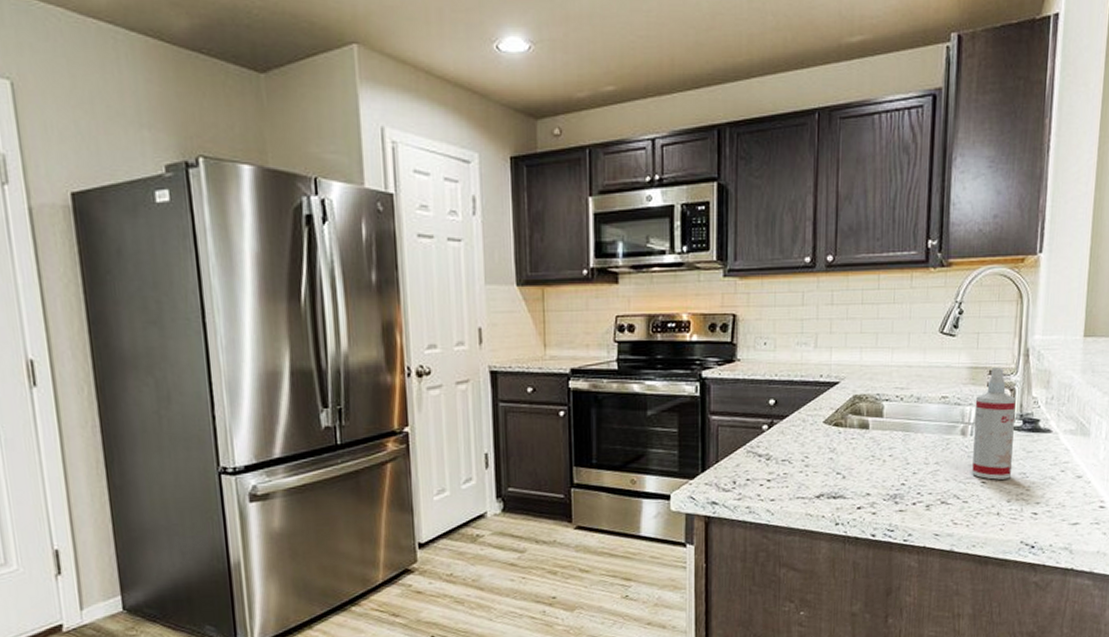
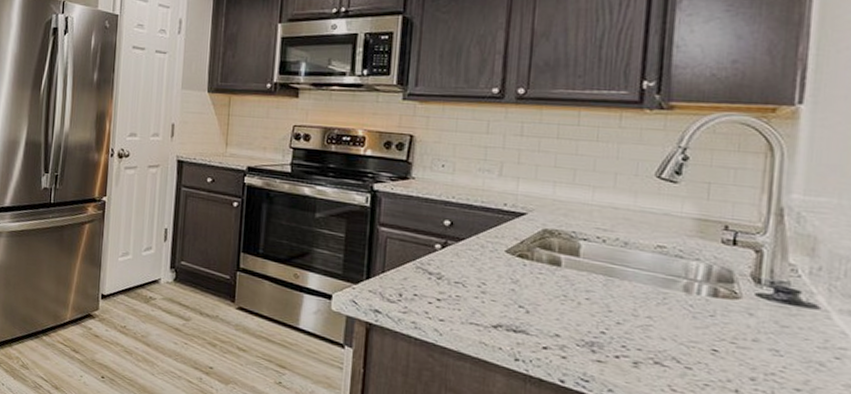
spray bottle: present [972,367,1016,480] -> none [698,223,764,353]

